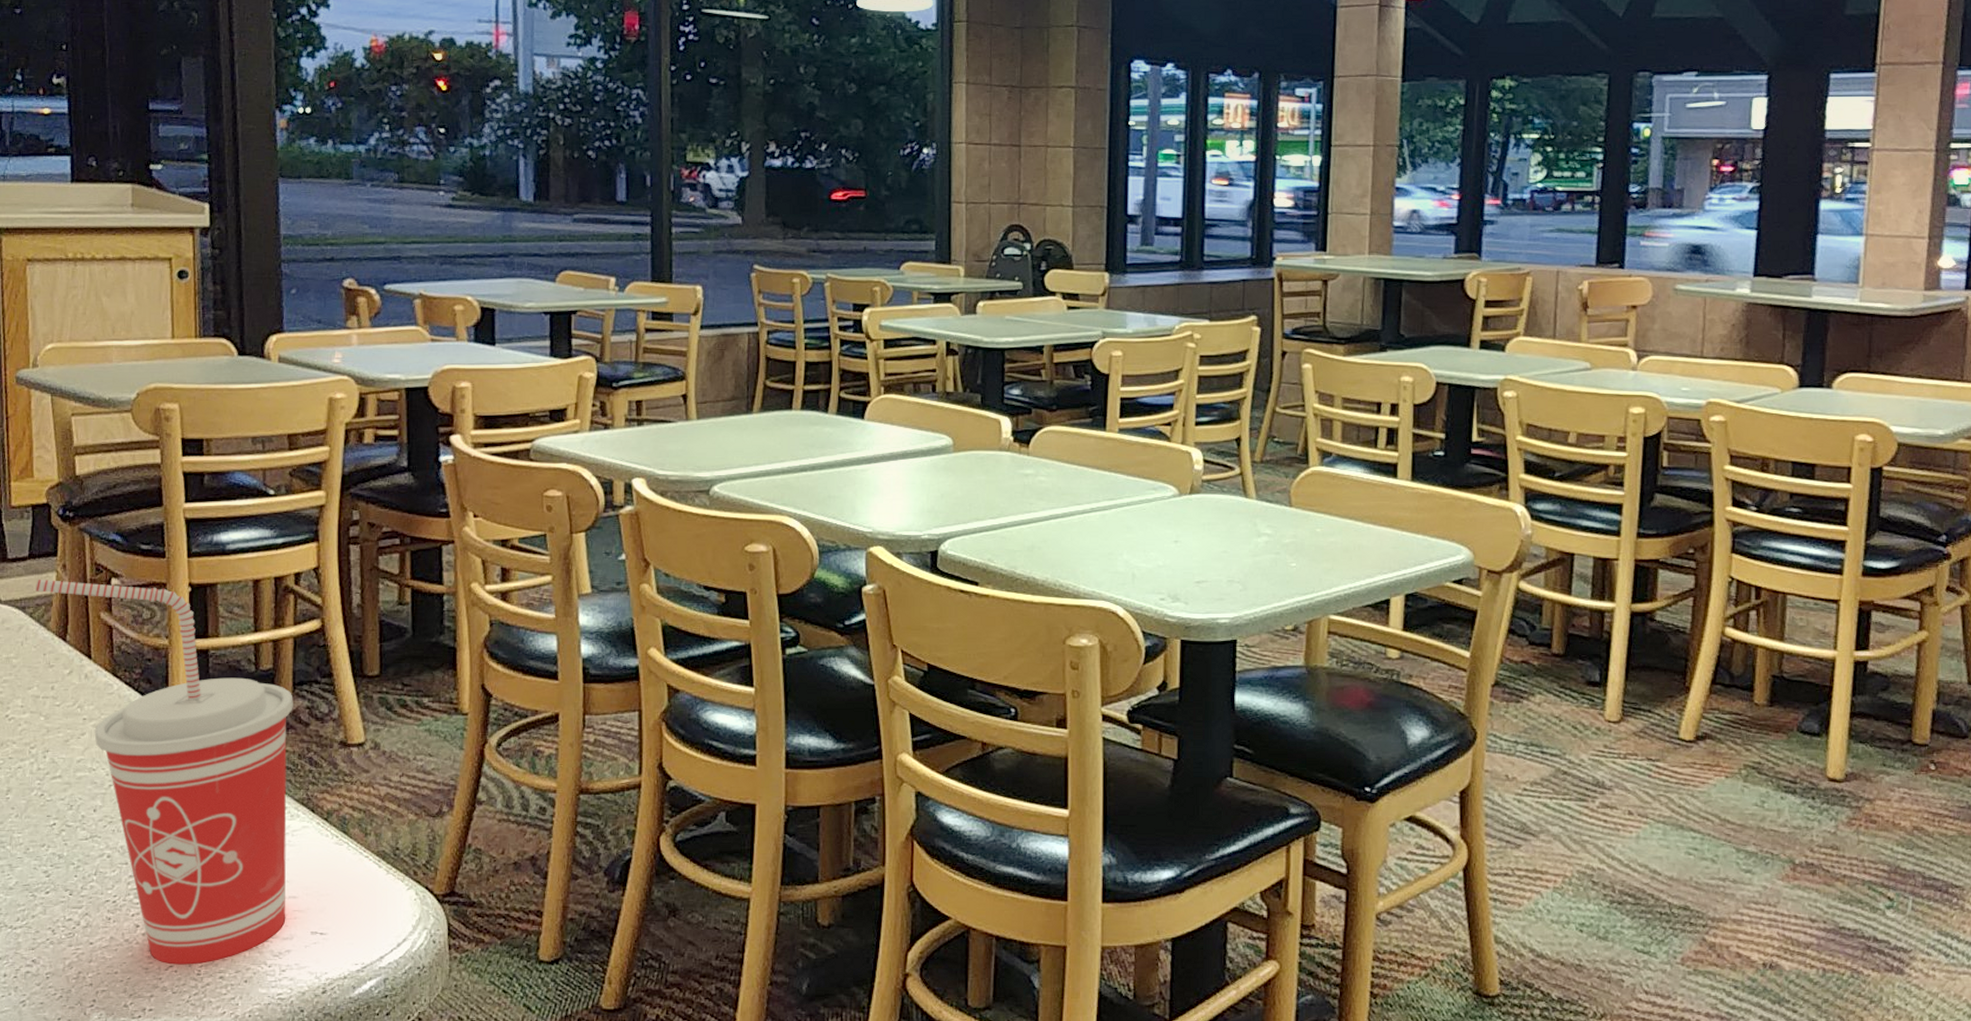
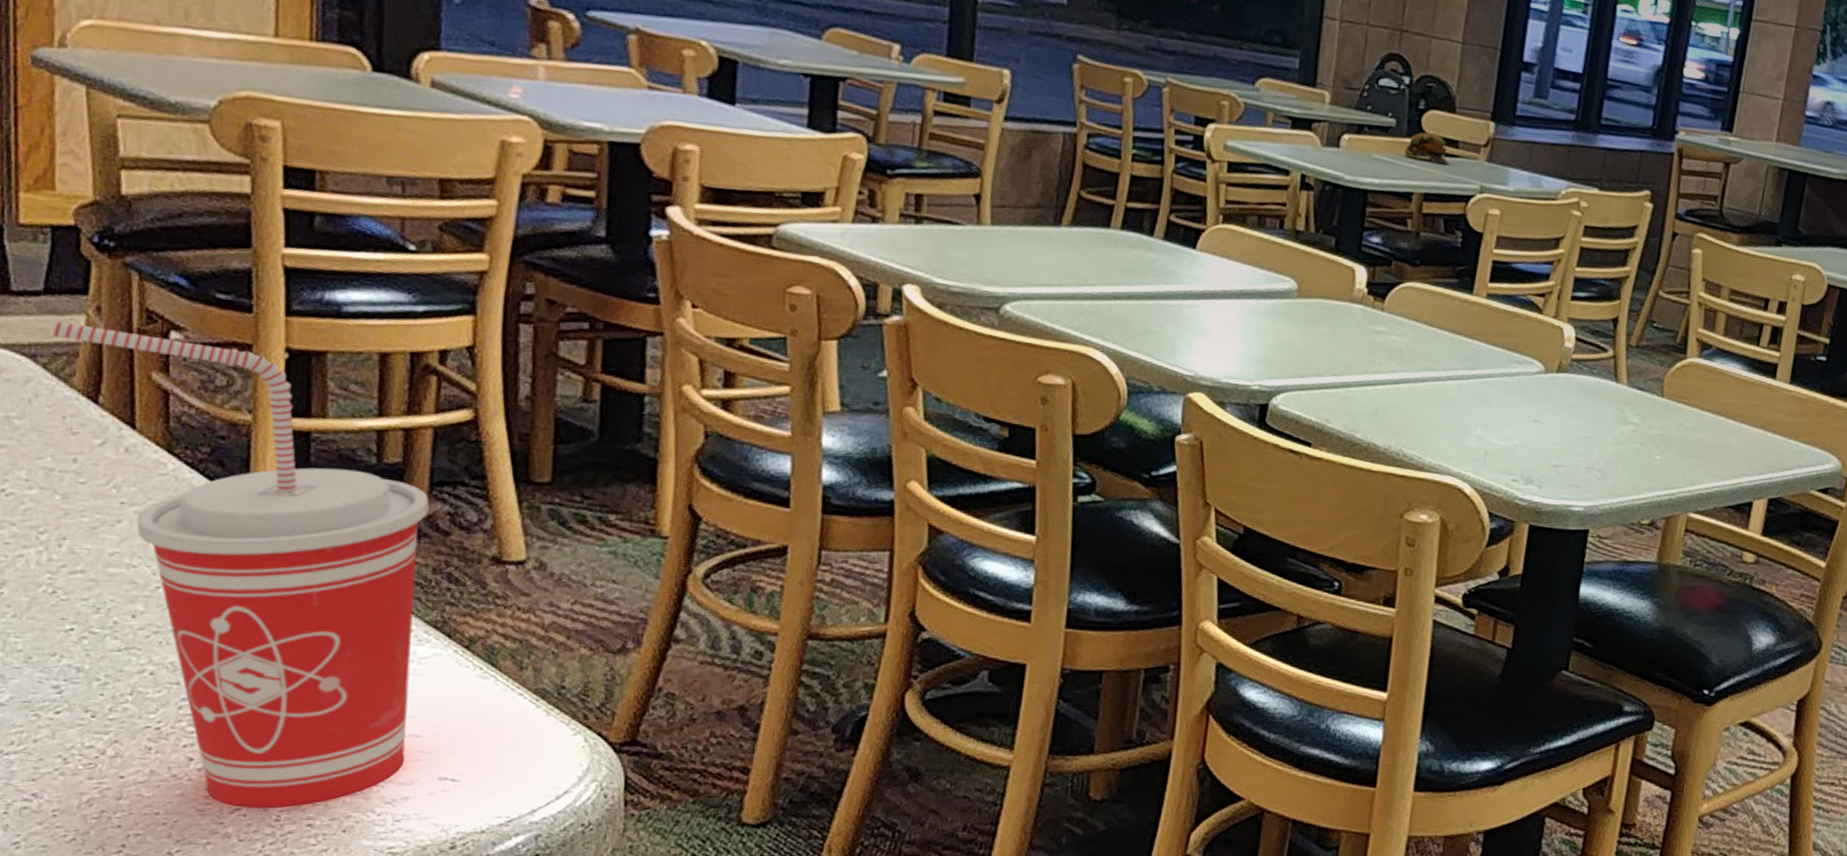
burger: none [1032,290,1073,317] -> present [1404,132,1449,166]

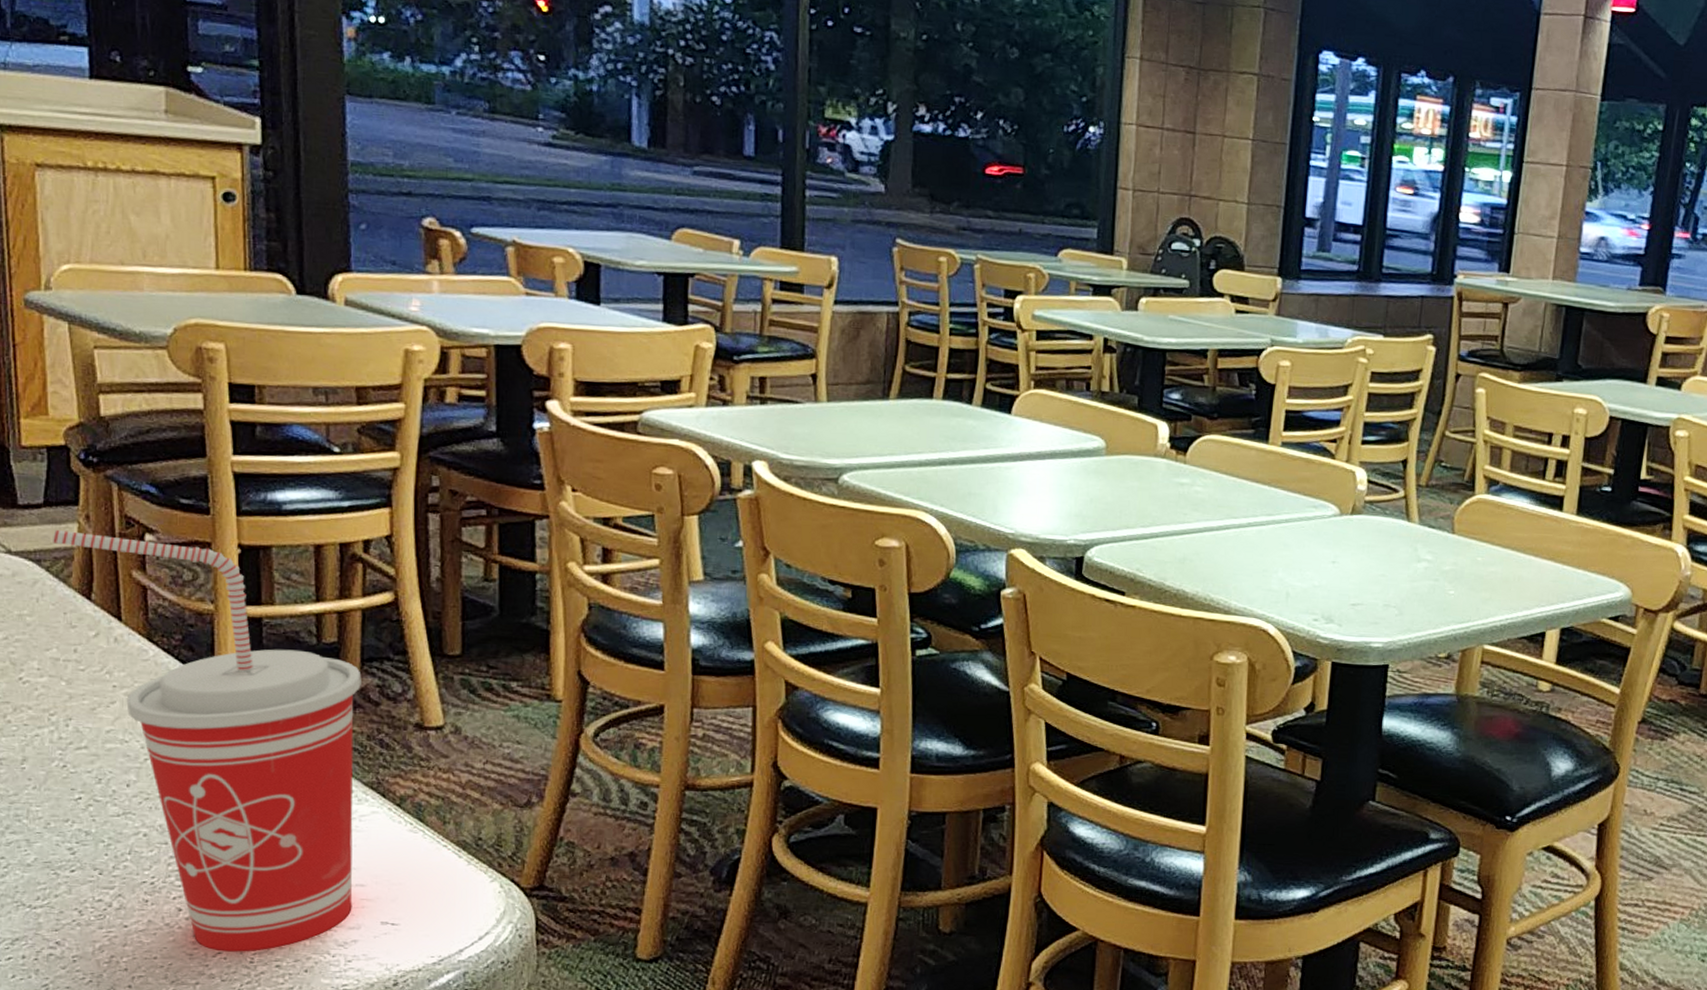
burger: present [1404,132,1449,166] -> none [1198,291,1241,322]

